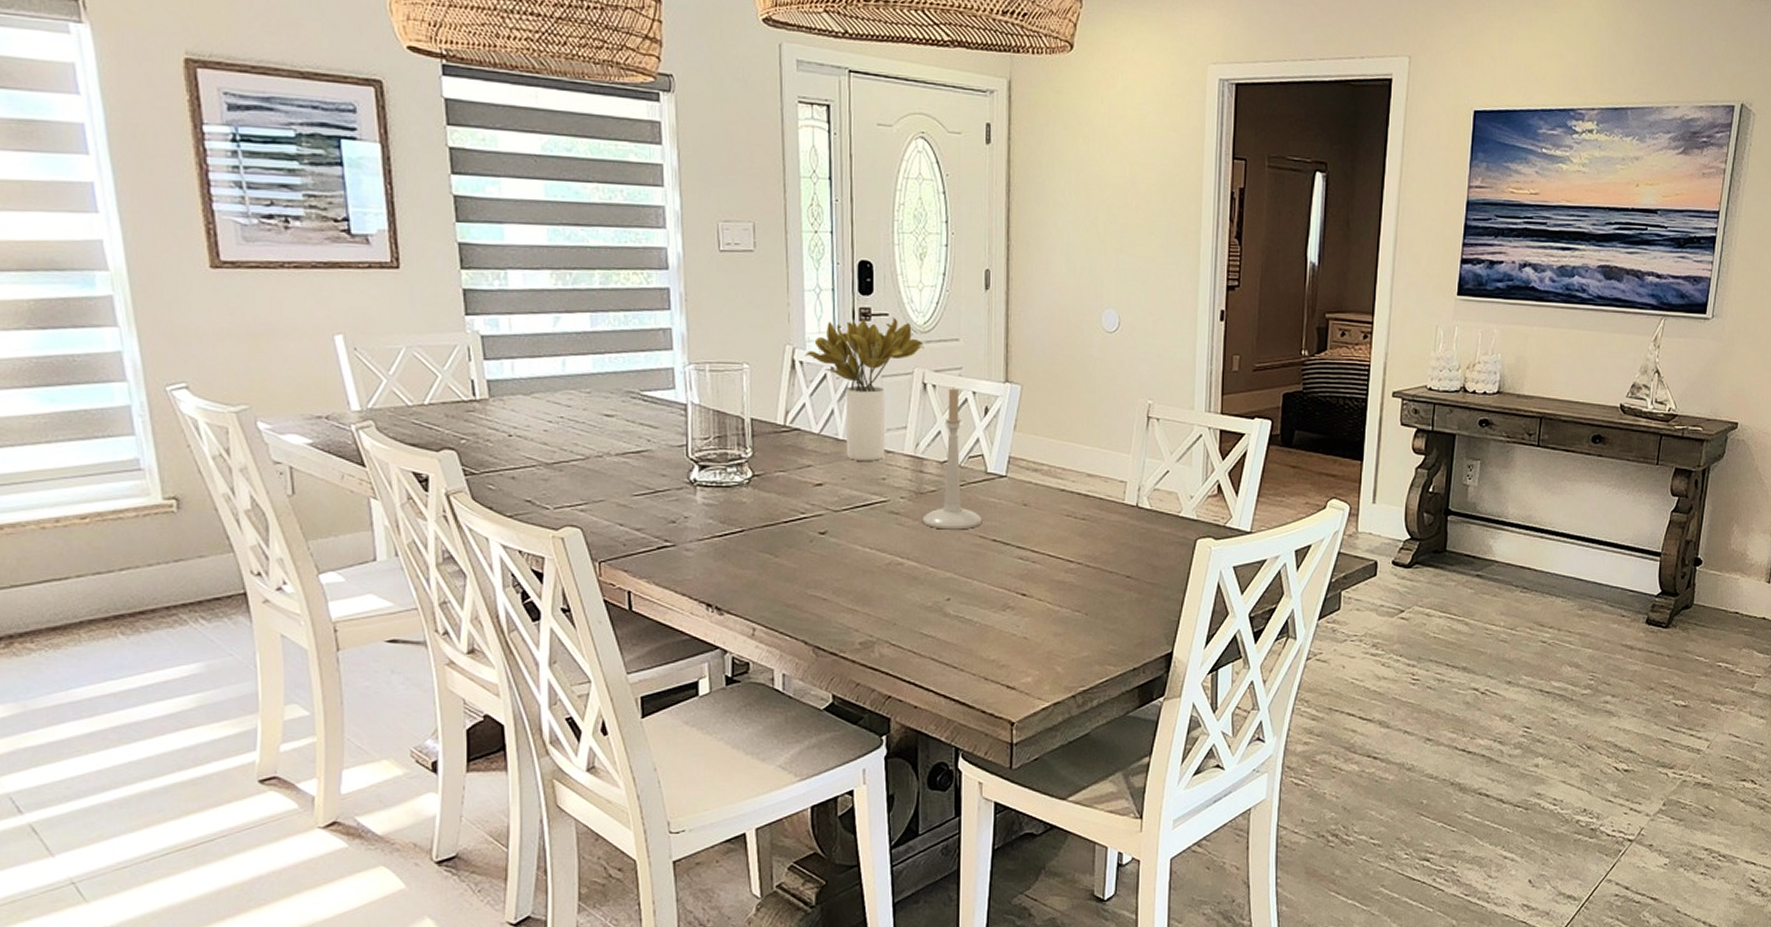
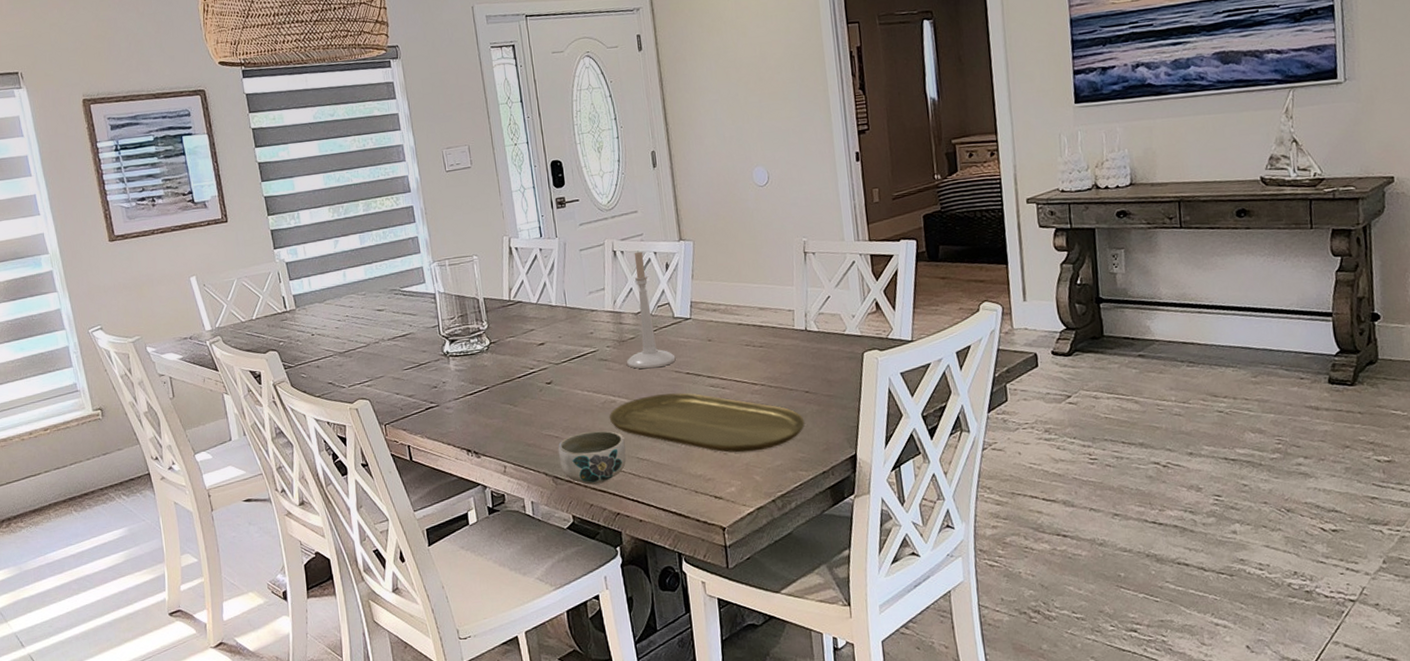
flower bouquet: present [805,317,925,461] -> none [518,201,611,321]
bowl: none [824,596,908,660] -> present [558,430,627,485]
placemat: none [892,562,1121,638] -> present [609,392,805,453]

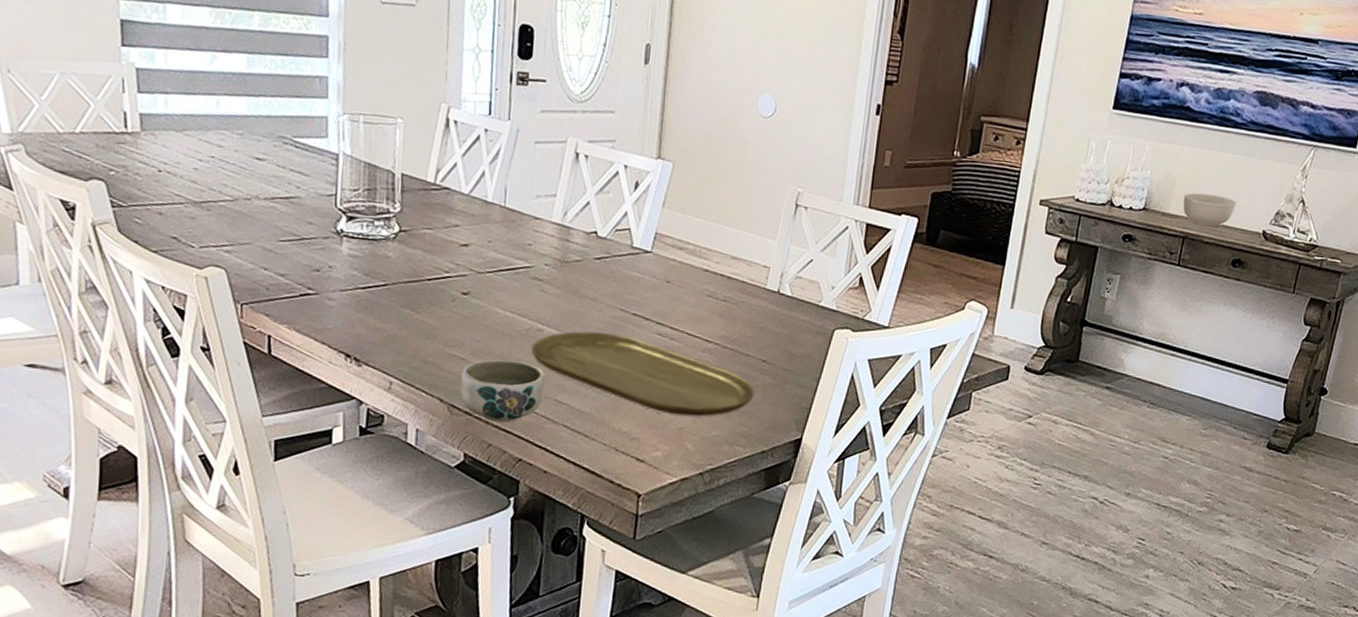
candlestick: present [626,250,676,369] -> none [564,159,625,302]
bowl: none [1167,155,1225,188] -> present [1183,193,1236,228]

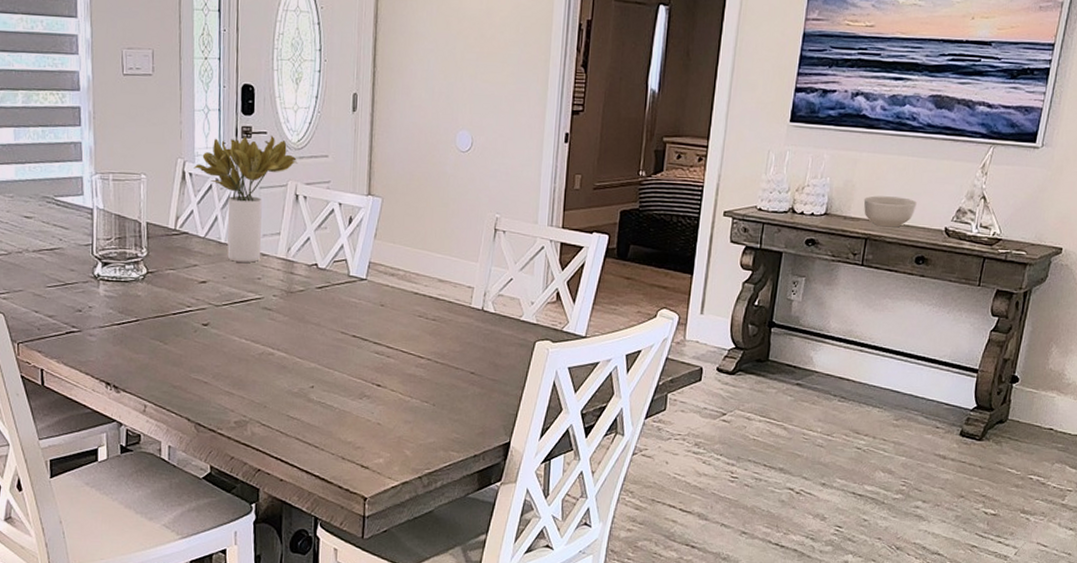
flower bouquet: none [459,83,580,226] -> present [194,135,298,263]
bowl: present [460,359,545,423] -> none [204,381,277,437]
placemat: present [531,331,755,417] -> none [264,353,465,426]

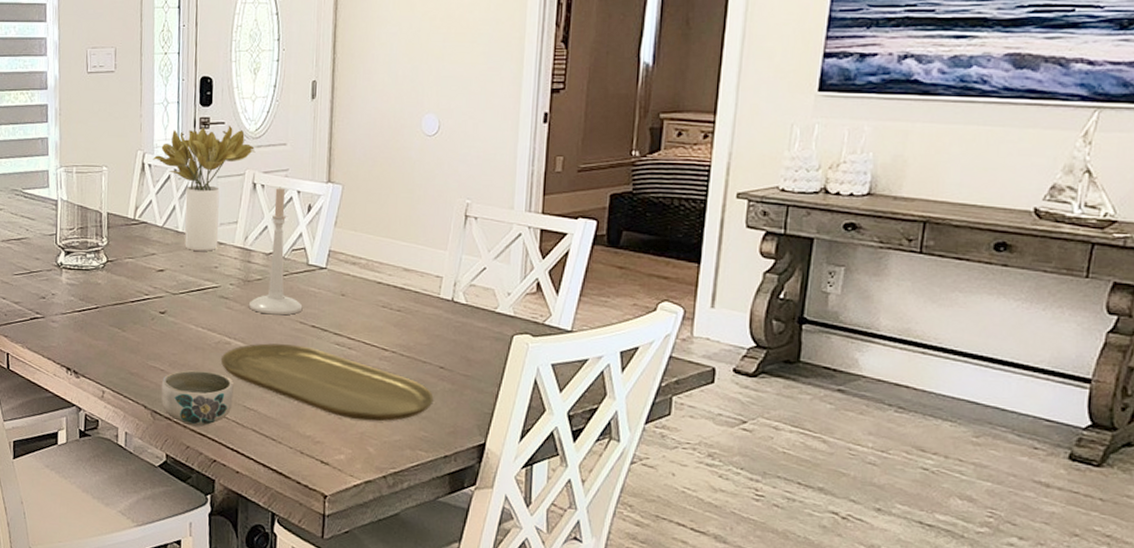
bowl: none [204,381,277,437] -> present [161,370,234,427]
placemat: none [264,353,465,426] -> present [220,343,434,422]
candlestick: none [291,198,344,326] -> present [248,186,303,316]
bowl: present [863,196,917,228] -> none [919,172,993,210]

